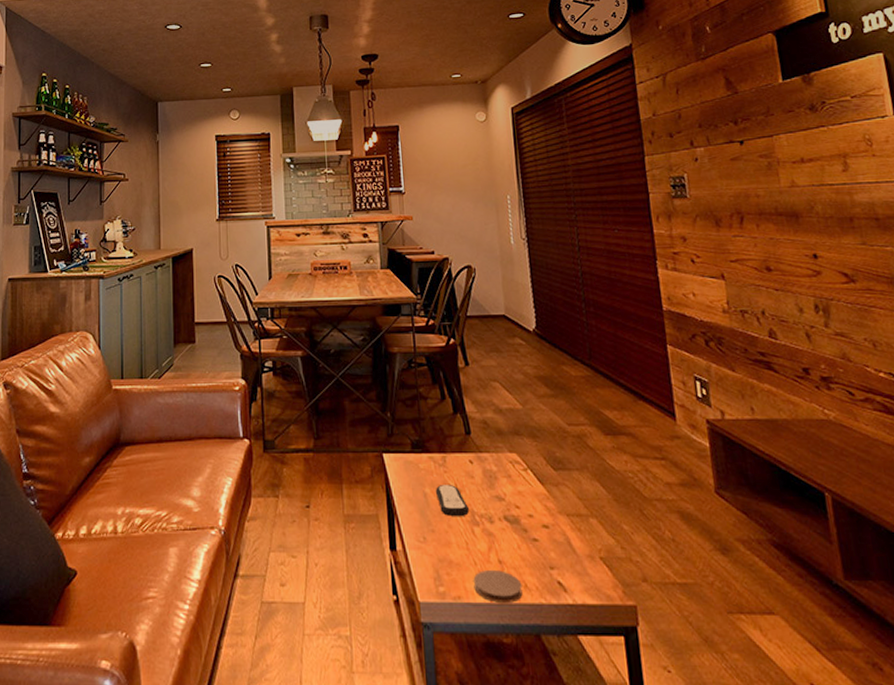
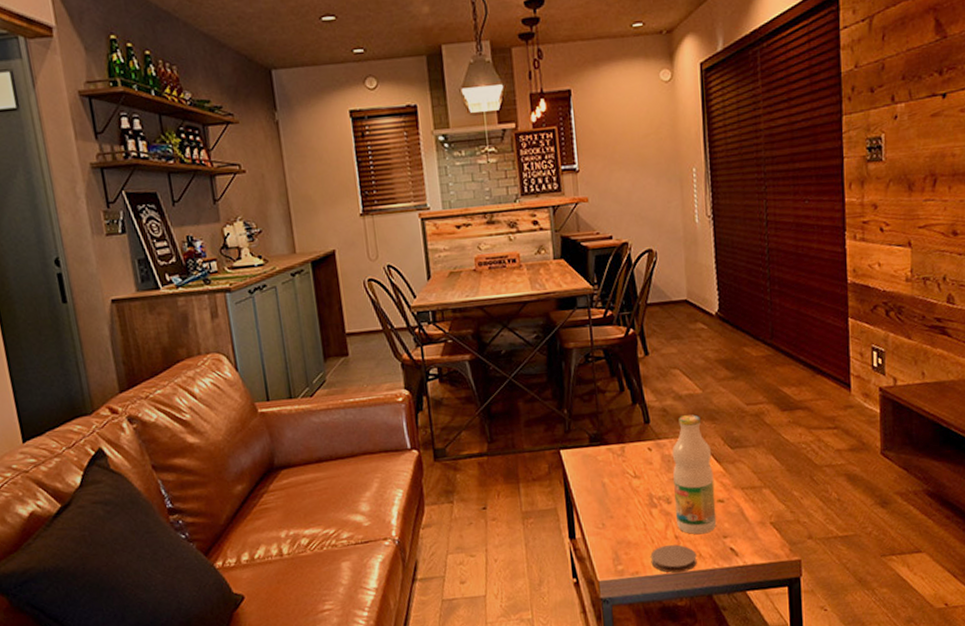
remote control: present [435,485,469,516] -> none [613,472,647,502]
bottle: none [493,430,542,562] -> present [672,414,717,535]

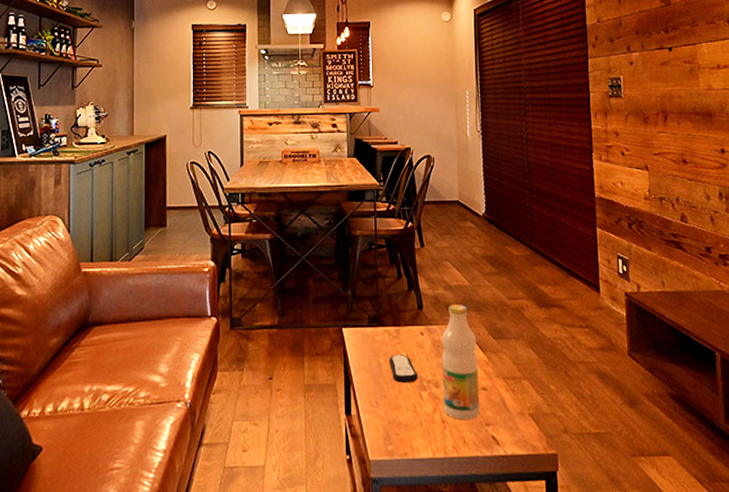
remote control: none [613,472,647,502] -> present [388,355,418,383]
coaster: present [650,544,697,573] -> none [419,428,461,457]

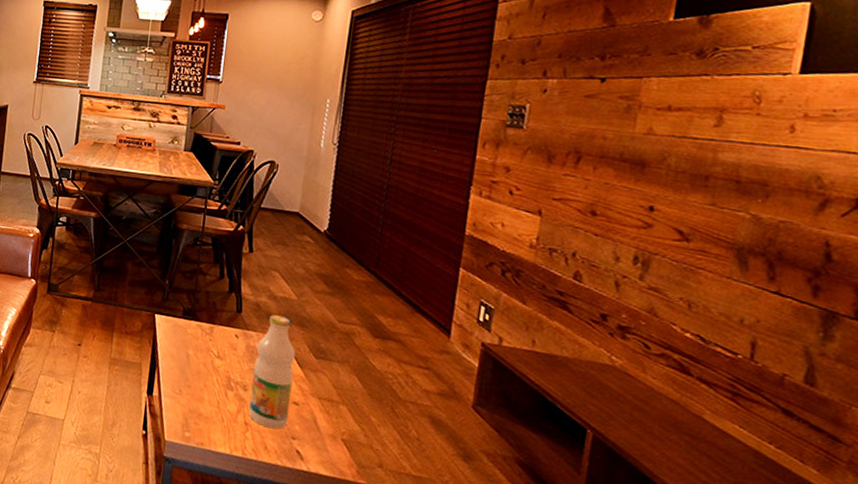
remote control: present [388,355,418,383] -> none [197,350,226,380]

